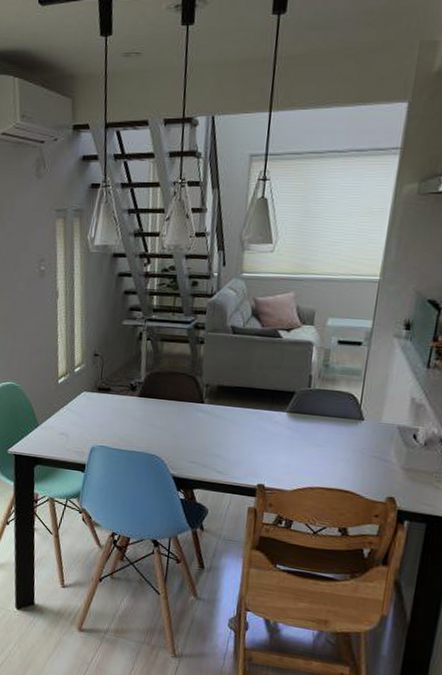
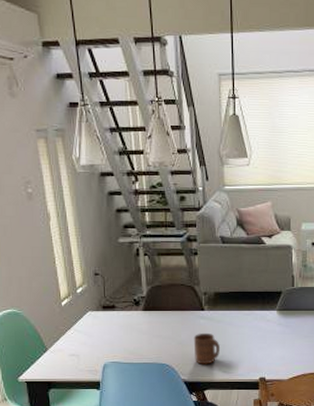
cup: none [187,426,217,462] -> present [193,332,221,364]

